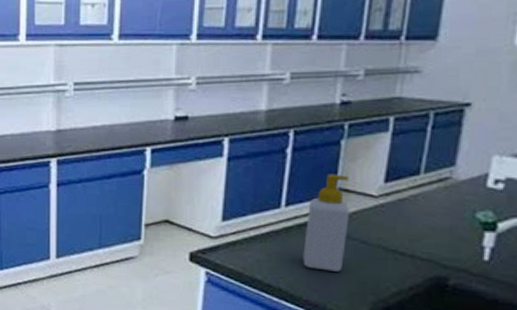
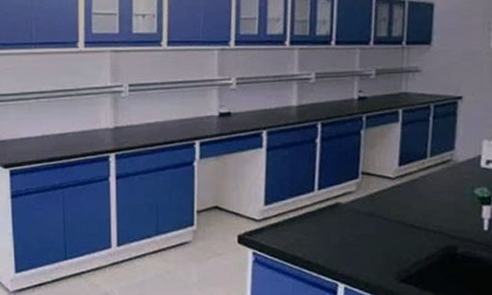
soap bottle: present [303,174,350,272] -> none [336,160,372,246]

